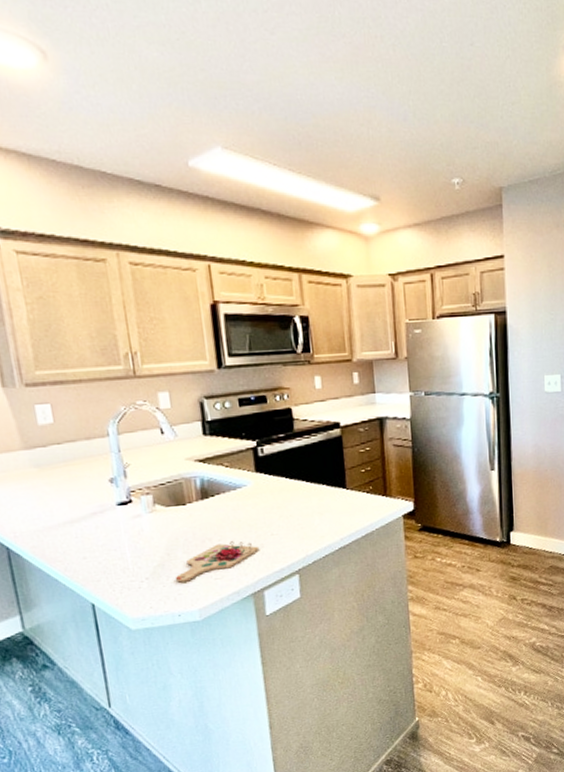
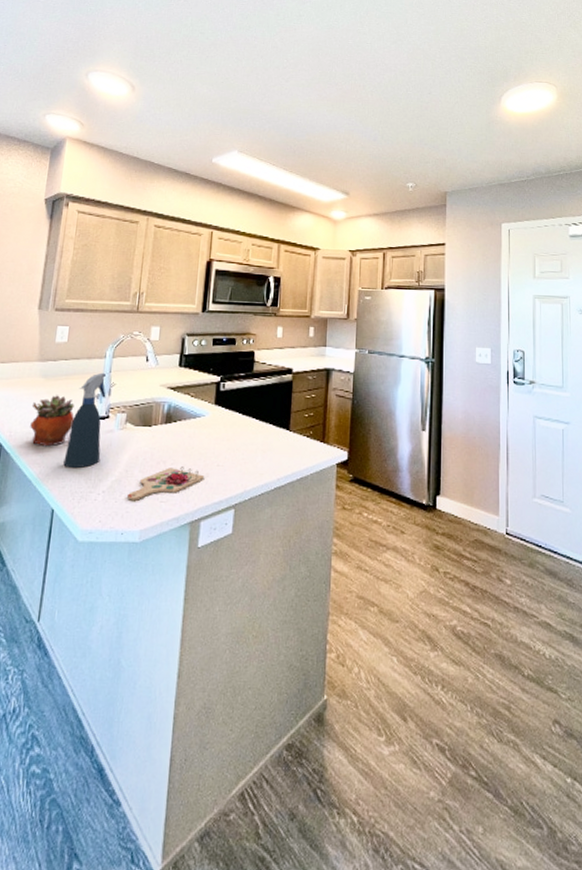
succulent planter: none [31,485,90,543] -> present [30,395,74,447]
spray bottle: none [85,453,134,560] -> present [63,372,106,468]

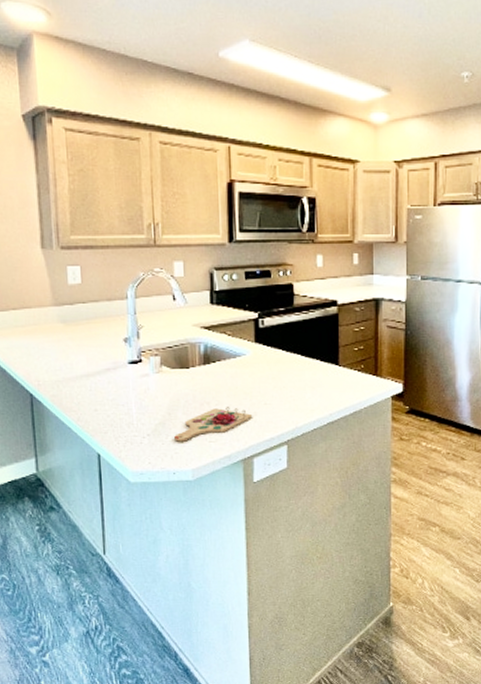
succulent planter: present [30,395,74,447] -> none [55,341,105,394]
spray bottle: present [63,372,106,468] -> none [101,315,140,413]

